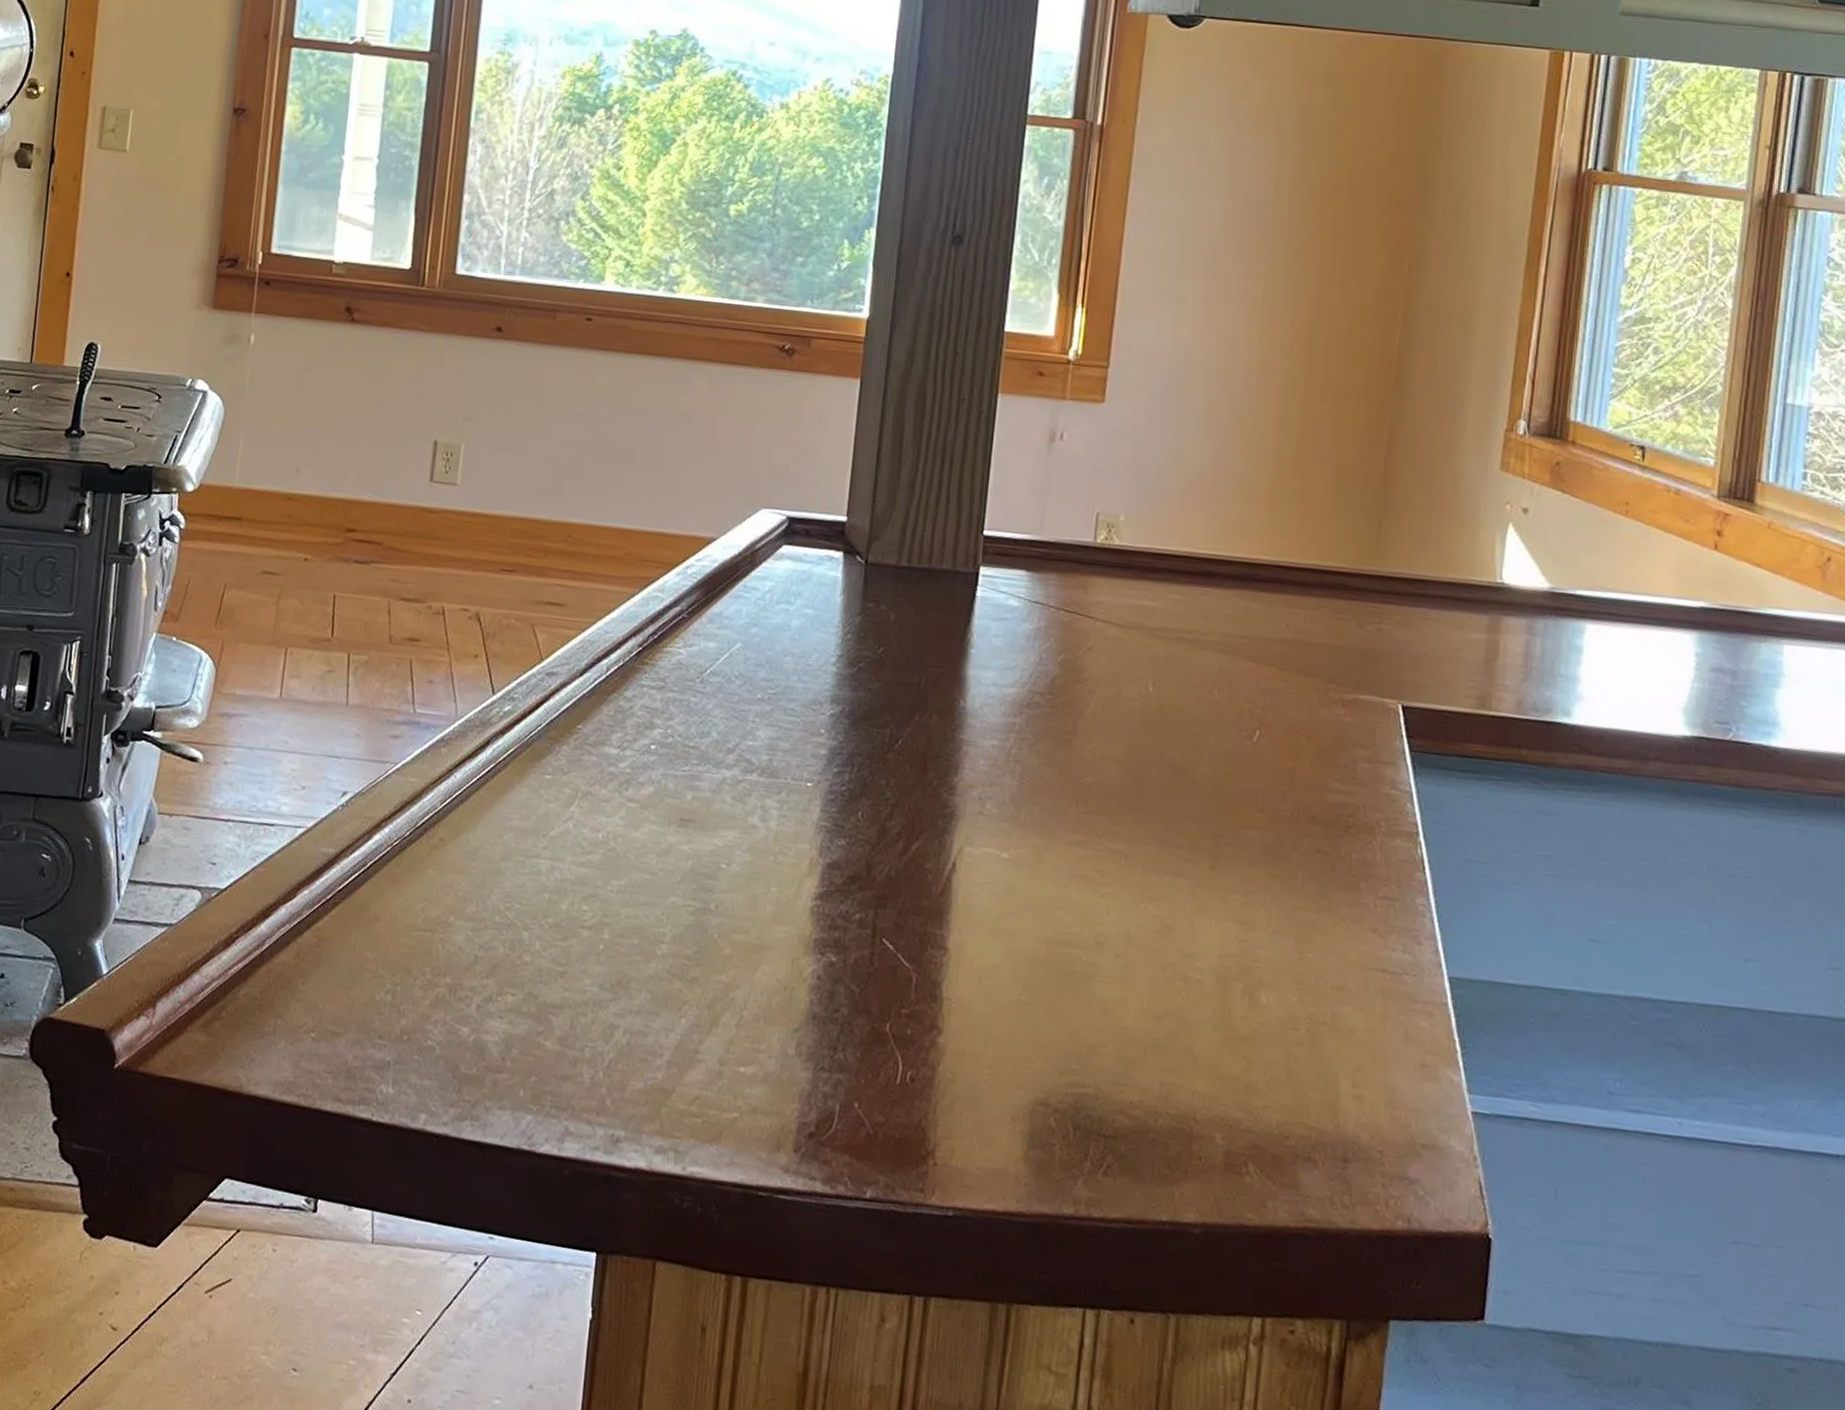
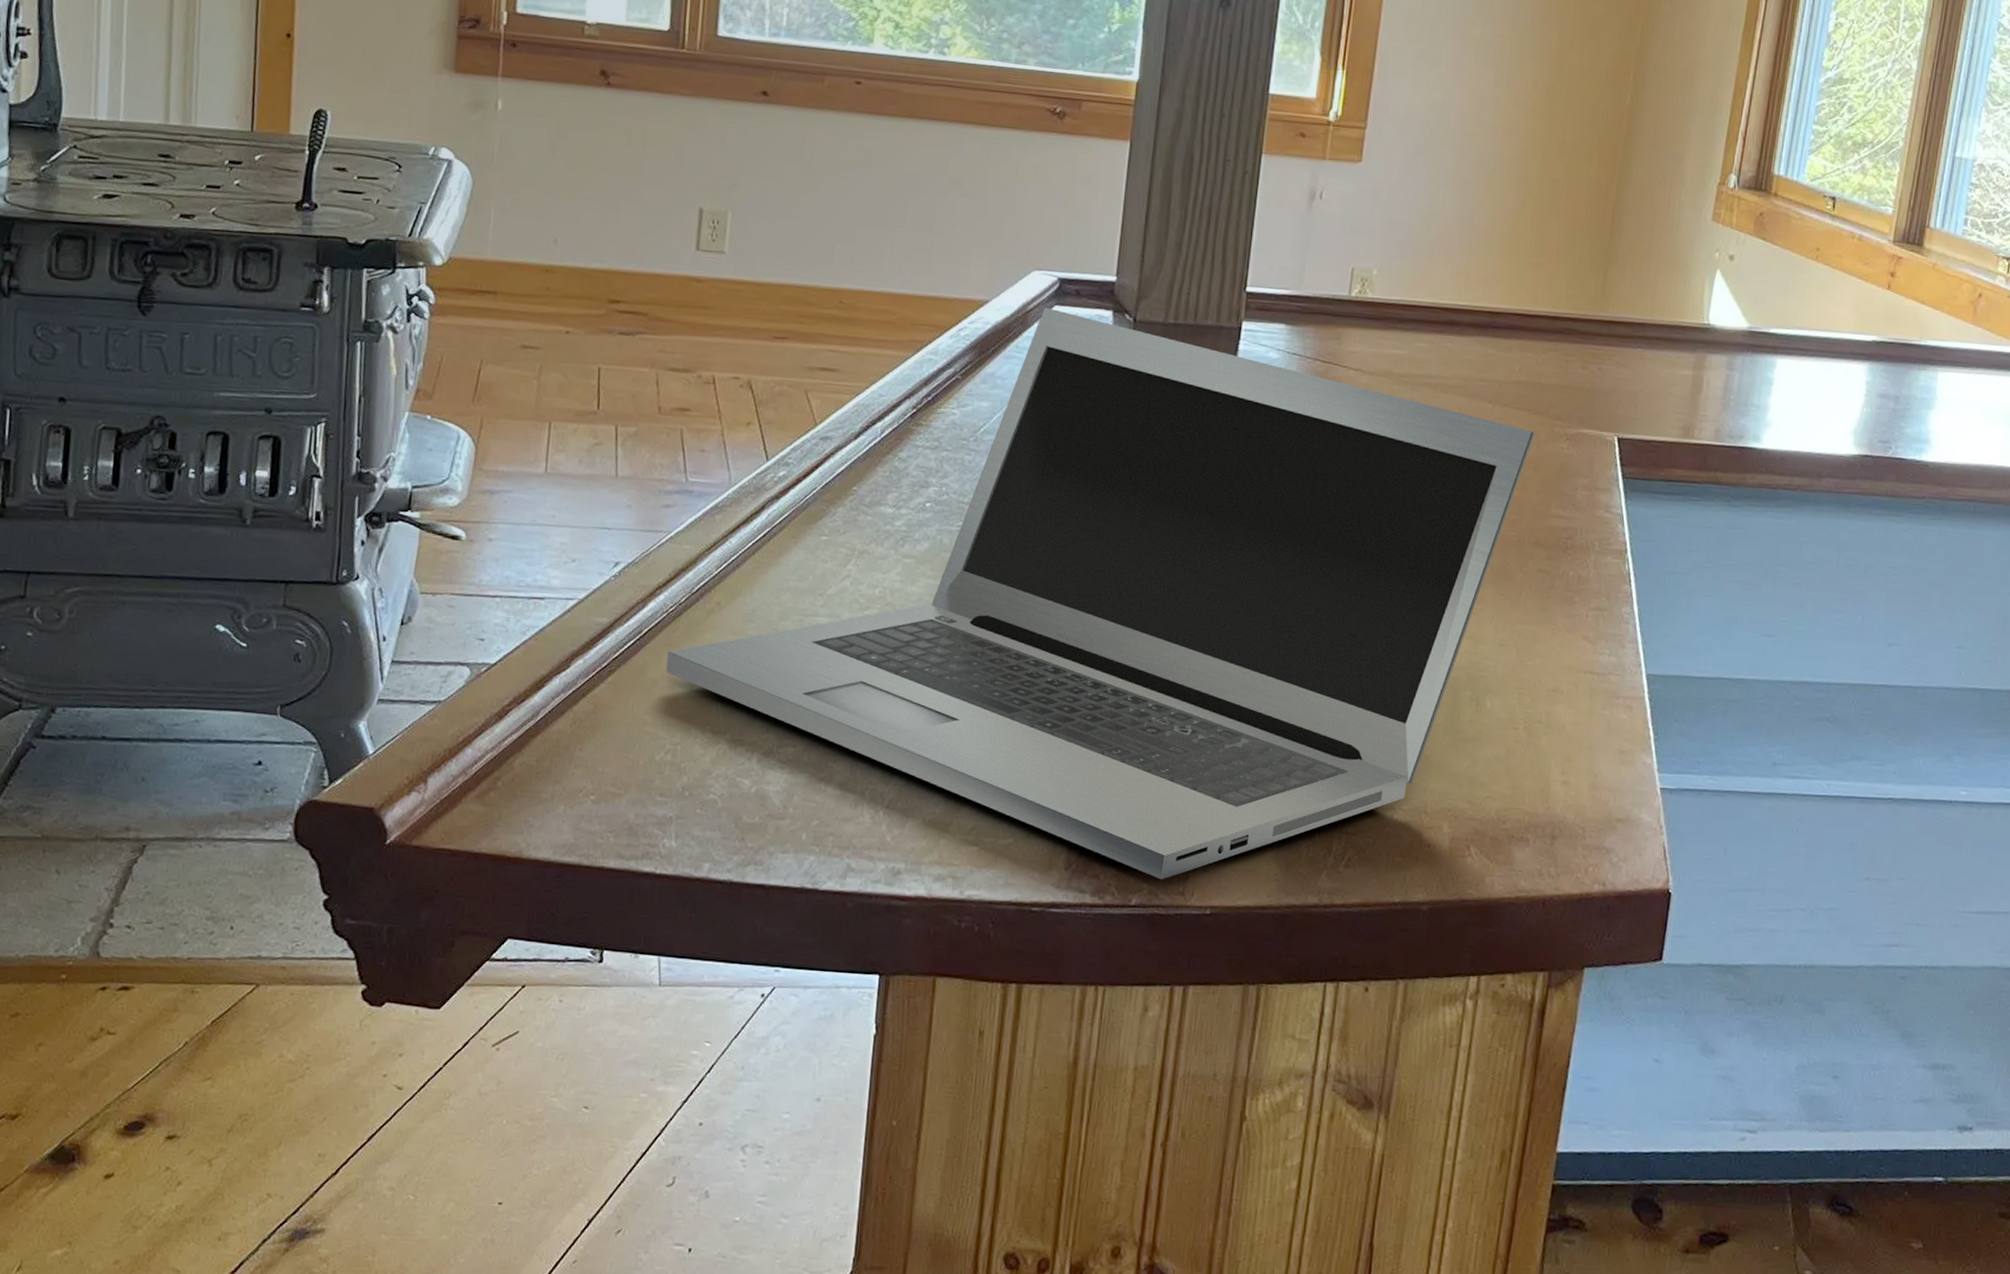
laptop: none [389,546,1307,1173] -> present [666,307,1536,880]

